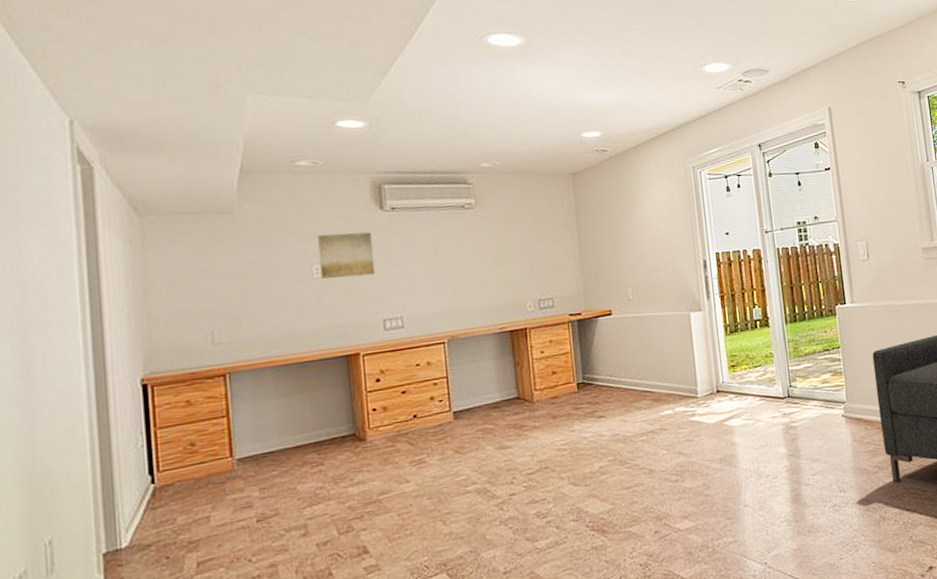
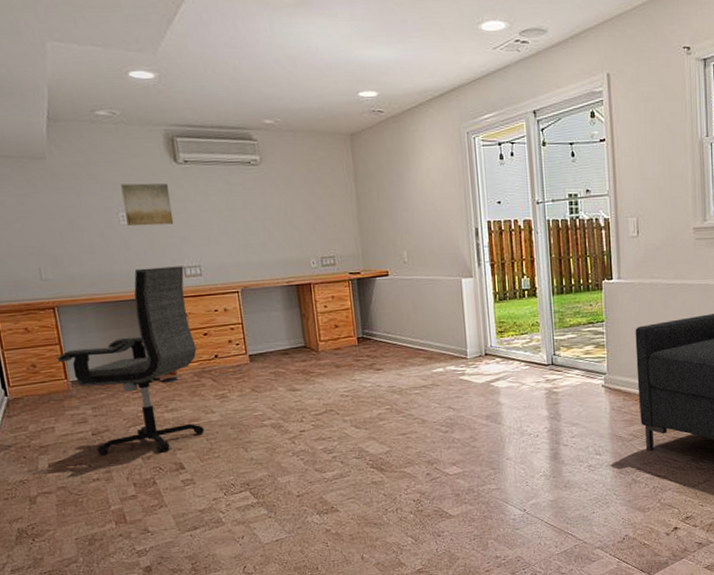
office chair: none [223,318,396,546] -> present [57,266,204,456]

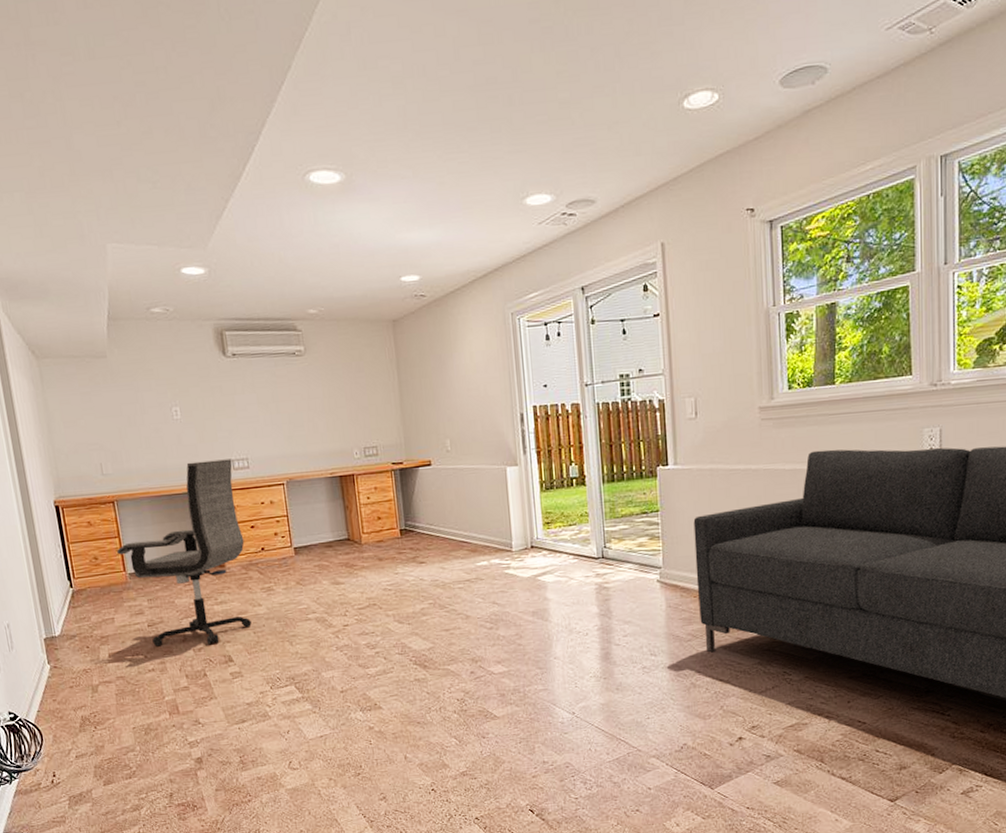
wall art: present [121,183,174,227] -> none [174,377,223,421]

